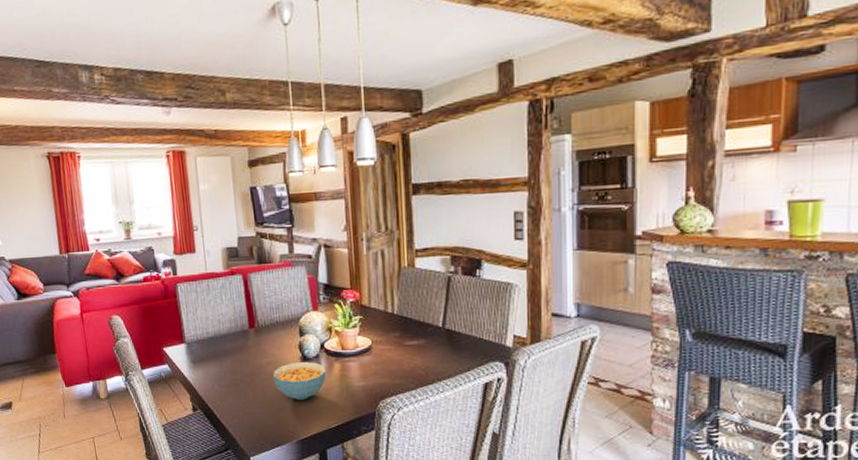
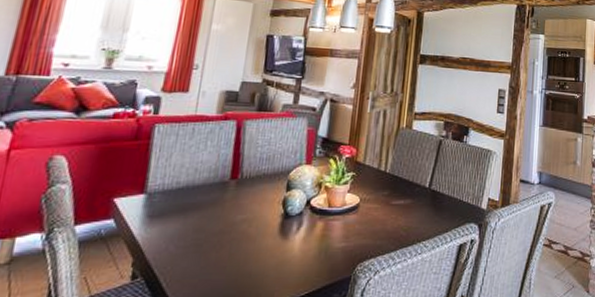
cereal bowl: present [273,361,327,400] -> none [245,218,308,263]

